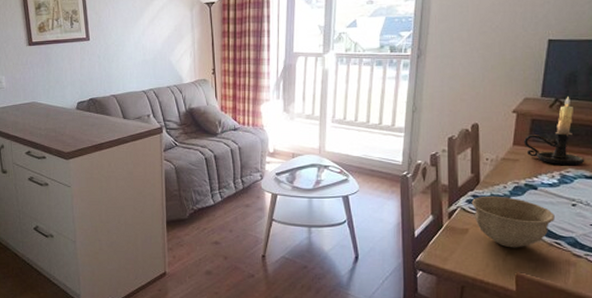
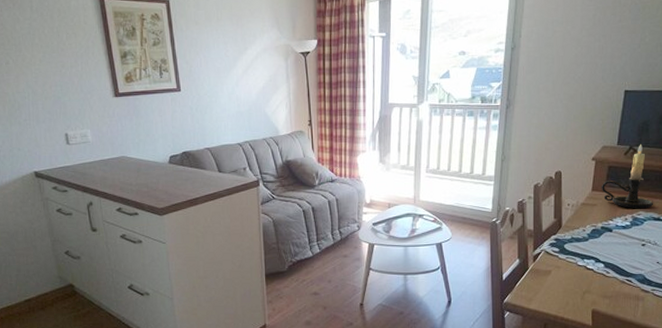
bowl: present [471,195,555,248] -> none [554,238,627,287]

